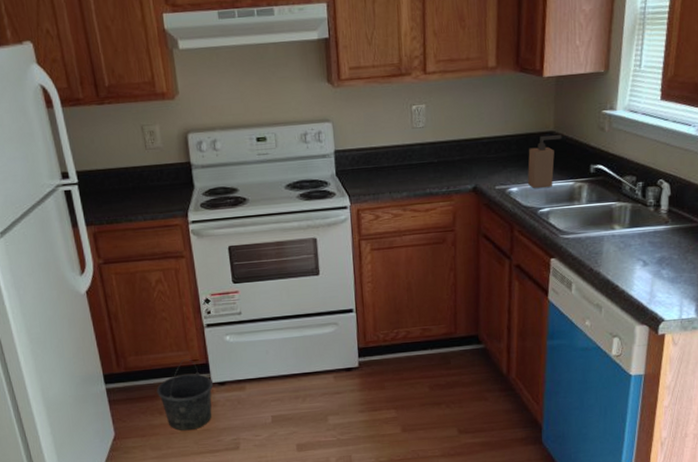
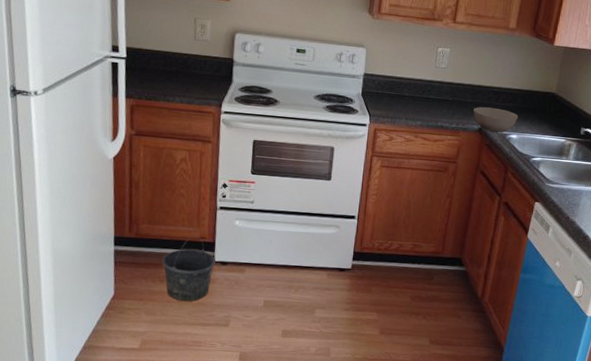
bowl: none [464,161,516,189] -> present [473,106,519,133]
soap dispenser: present [527,134,562,188] -> none [526,94,562,141]

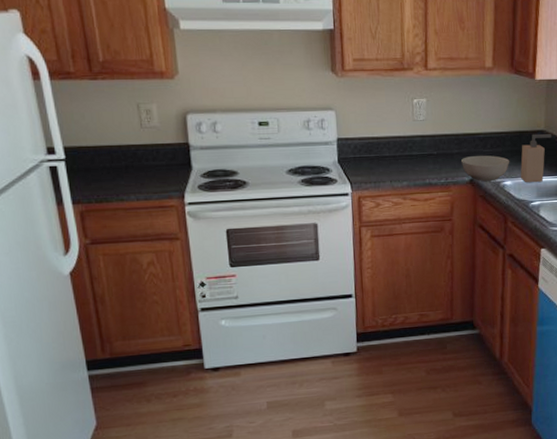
bucket: present [162,235,215,302] -> none [144,344,206,419]
soap dispenser: none [526,94,562,141] -> present [520,133,552,183]

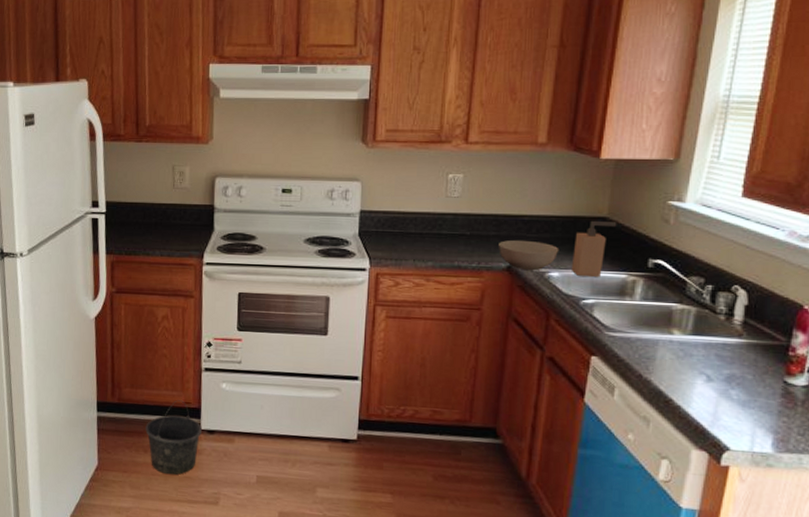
bucket: none [144,344,206,419] -> present [145,400,202,475]

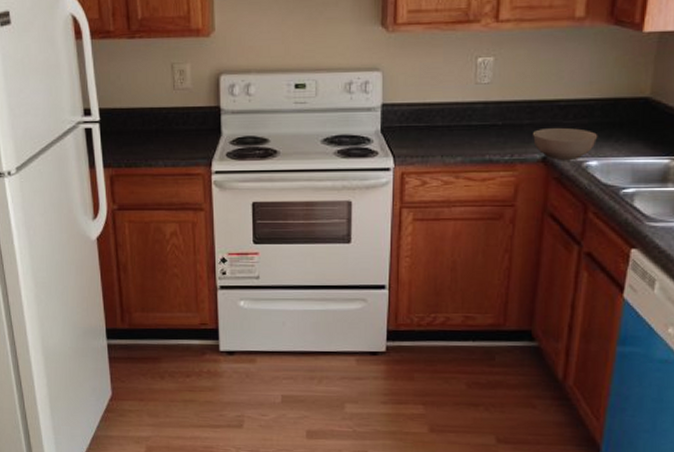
bucket: present [145,400,202,475] -> none [160,322,220,400]
soap dispenser: present [571,220,617,278] -> none [610,101,660,165]

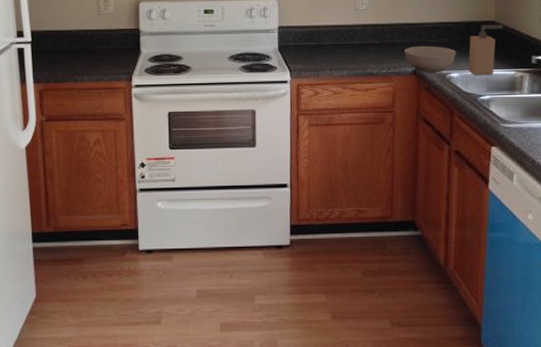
soap dispenser: none [610,101,660,165] -> present [468,24,504,76]

